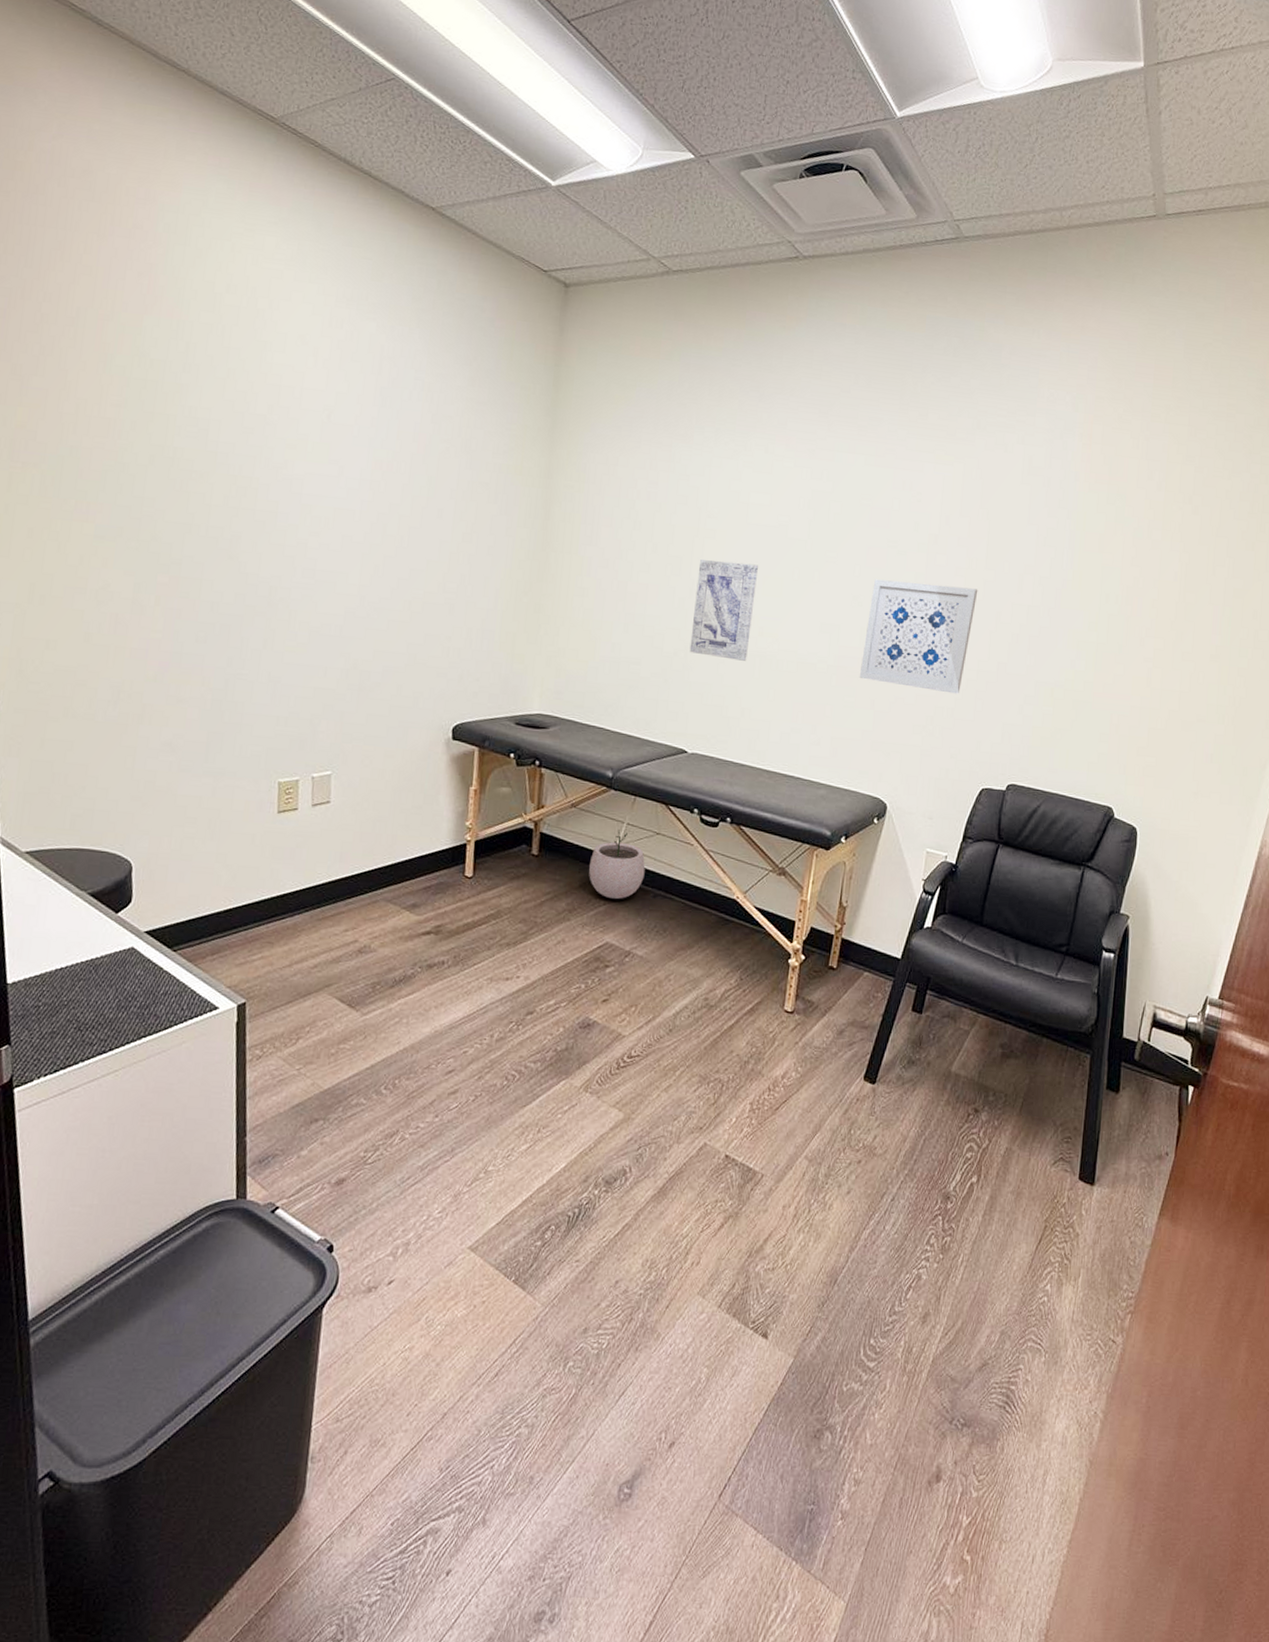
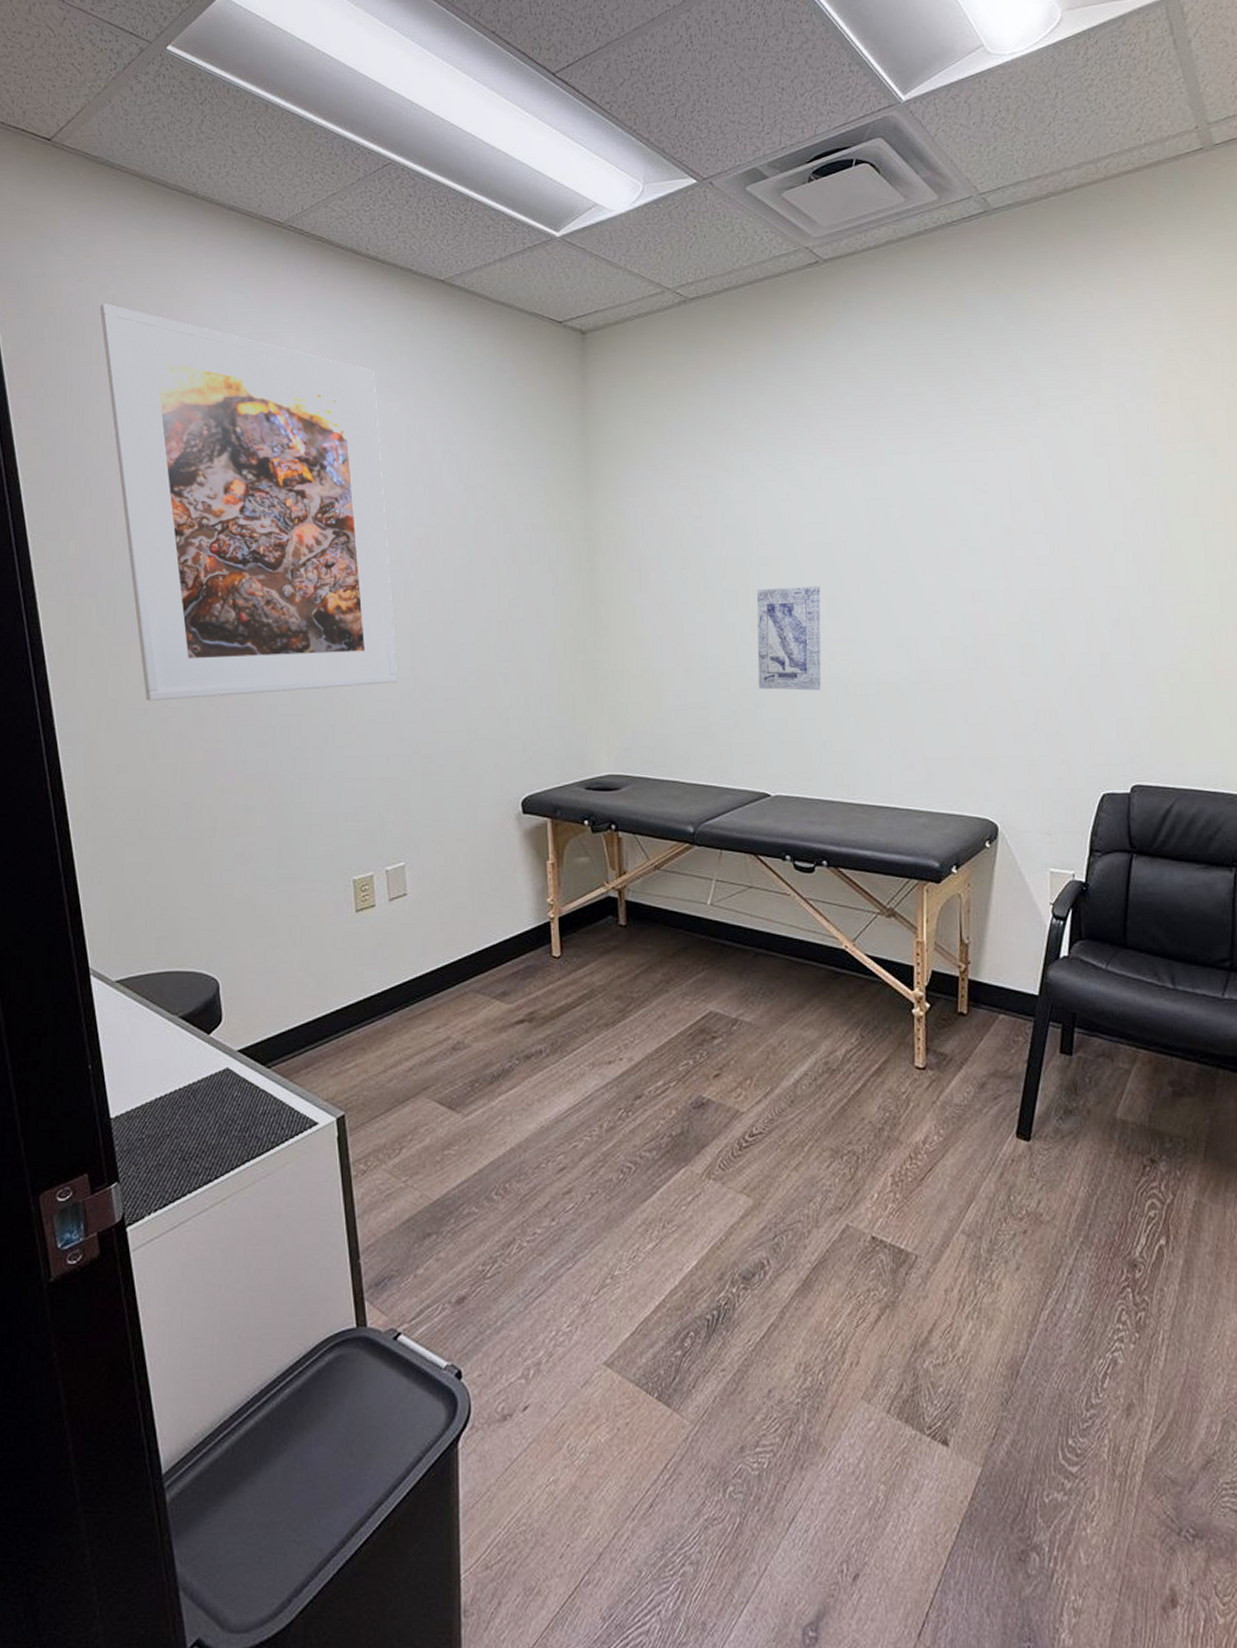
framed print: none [72,167,355,598] -> present [99,303,397,702]
plant pot: present [589,830,646,900] -> none [682,888,742,964]
wall art: present [859,579,978,694] -> none [946,577,1066,694]

